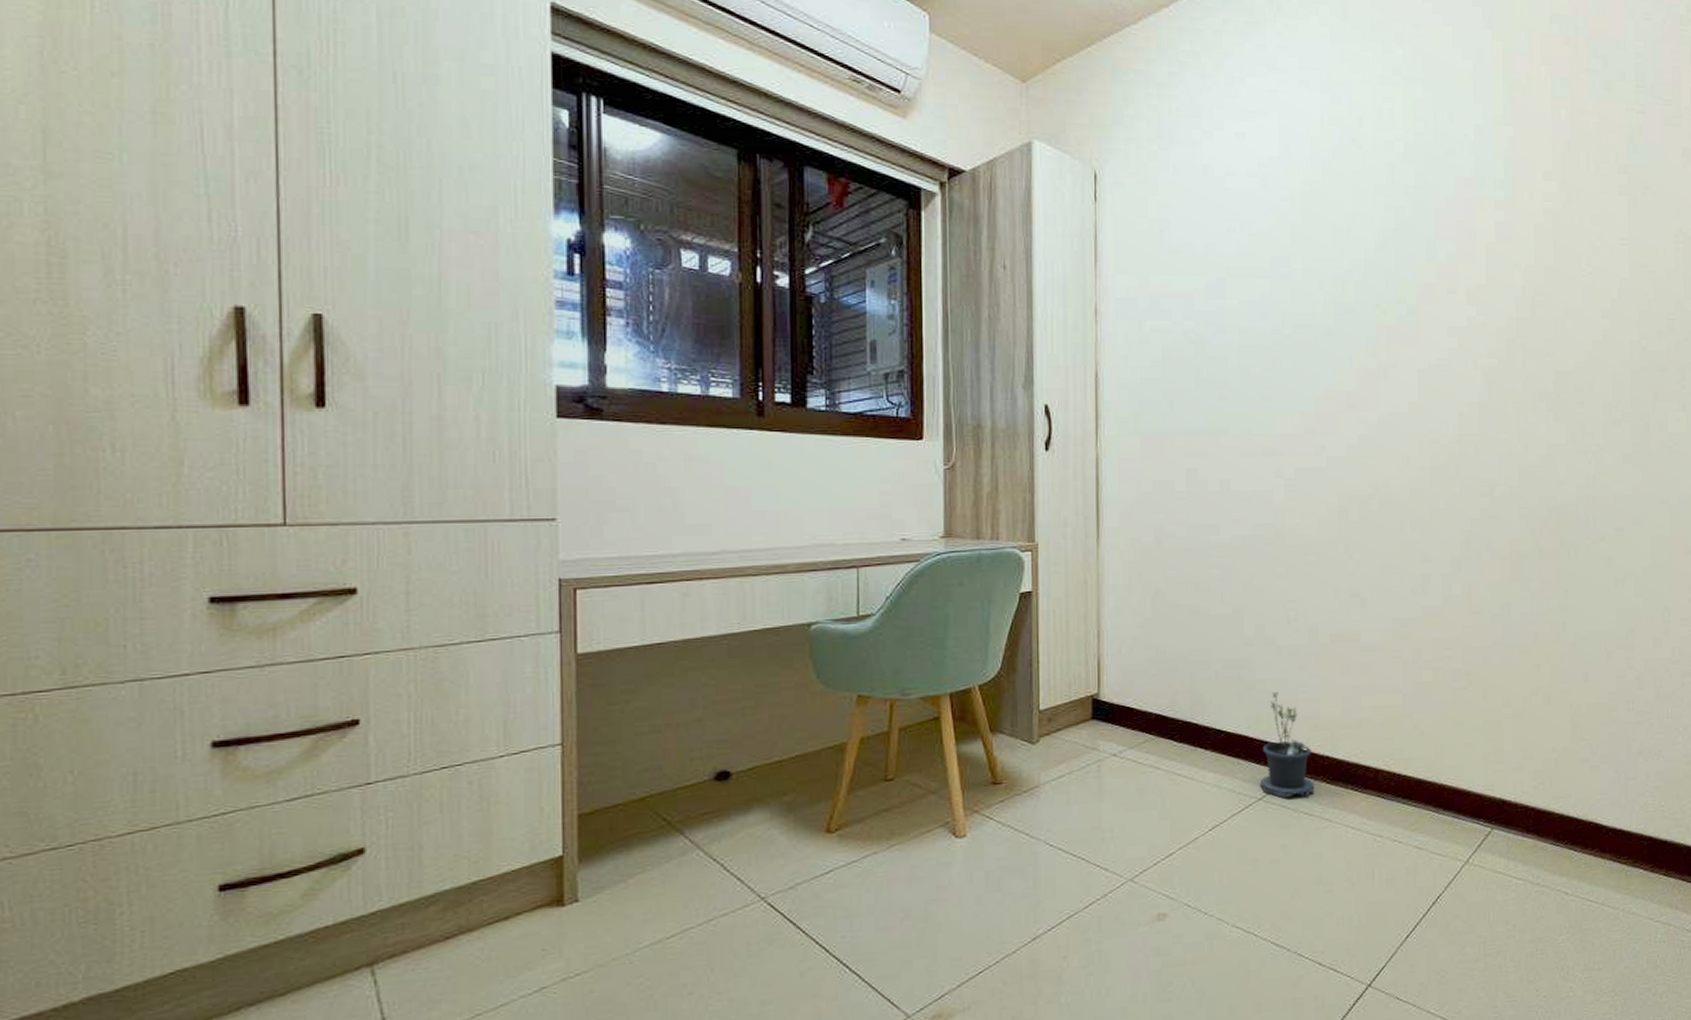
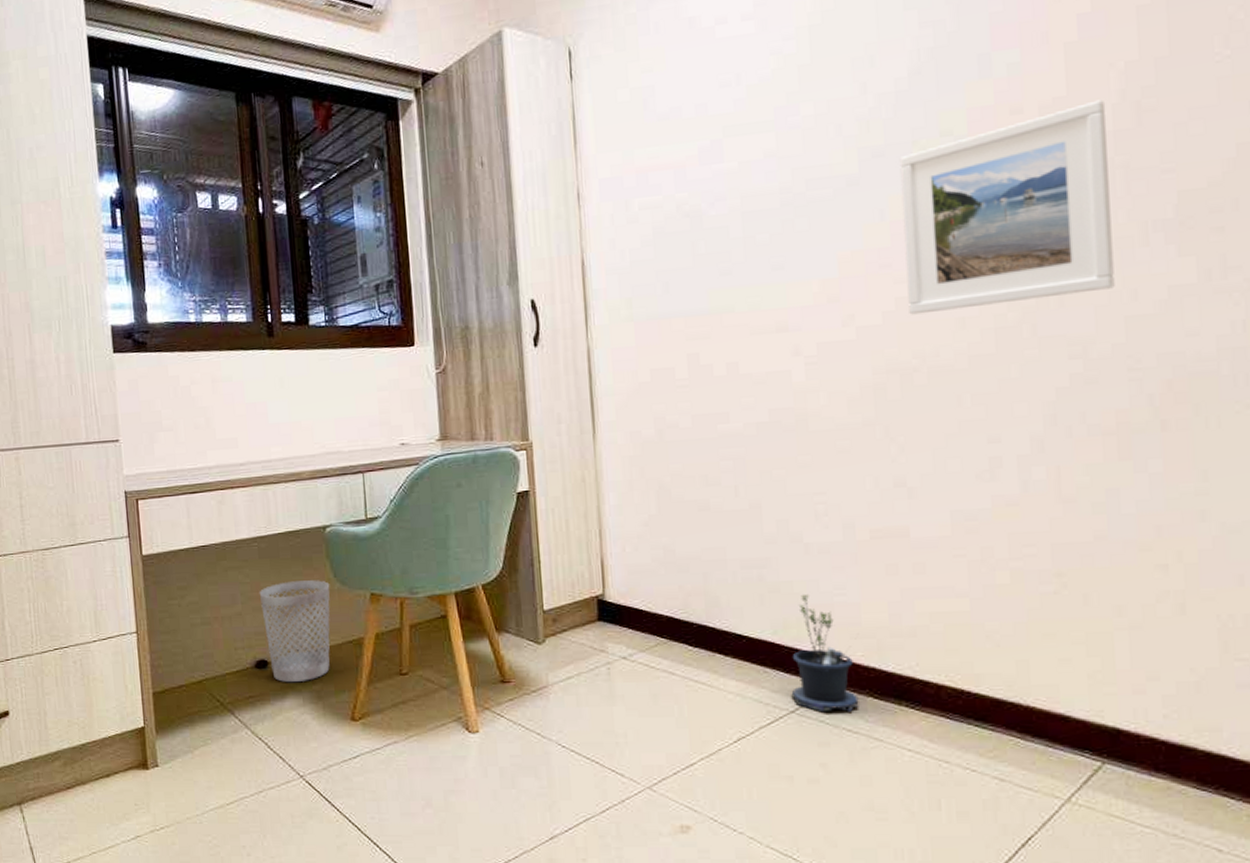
wastebasket: none [727,681,812,795] -> present [260,580,330,683]
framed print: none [1366,292,1513,450] -> present [899,99,1115,315]

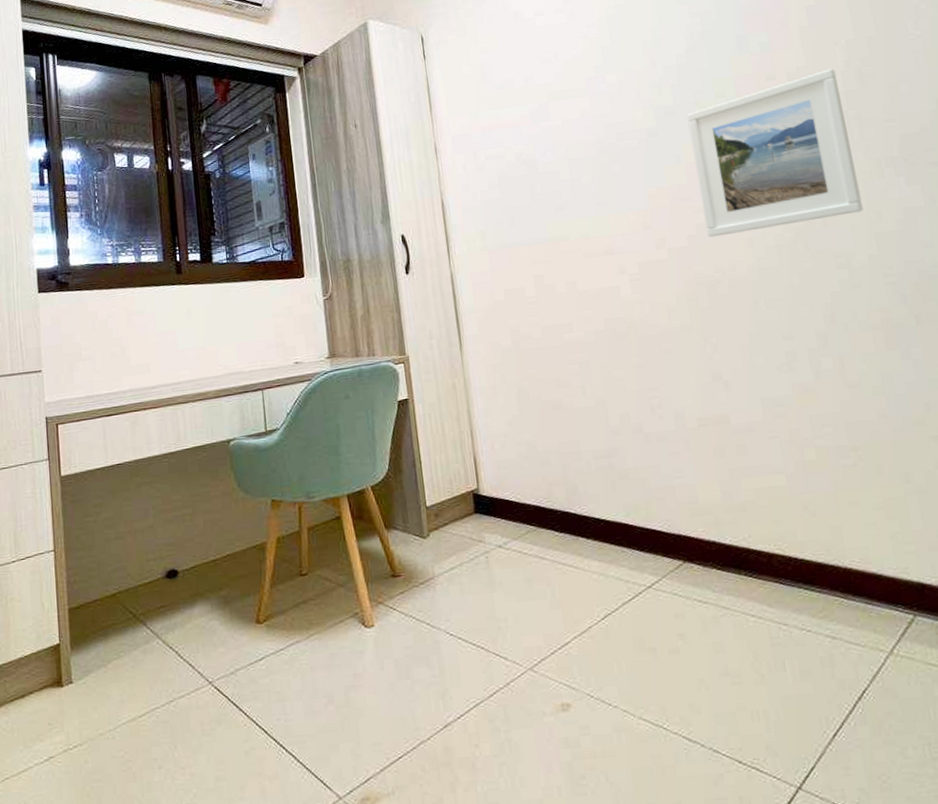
wastebasket: present [260,580,330,683] -> none [170,490,236,590]
potted plant: present [791,593,859,713] -> none [644,478,706,586]

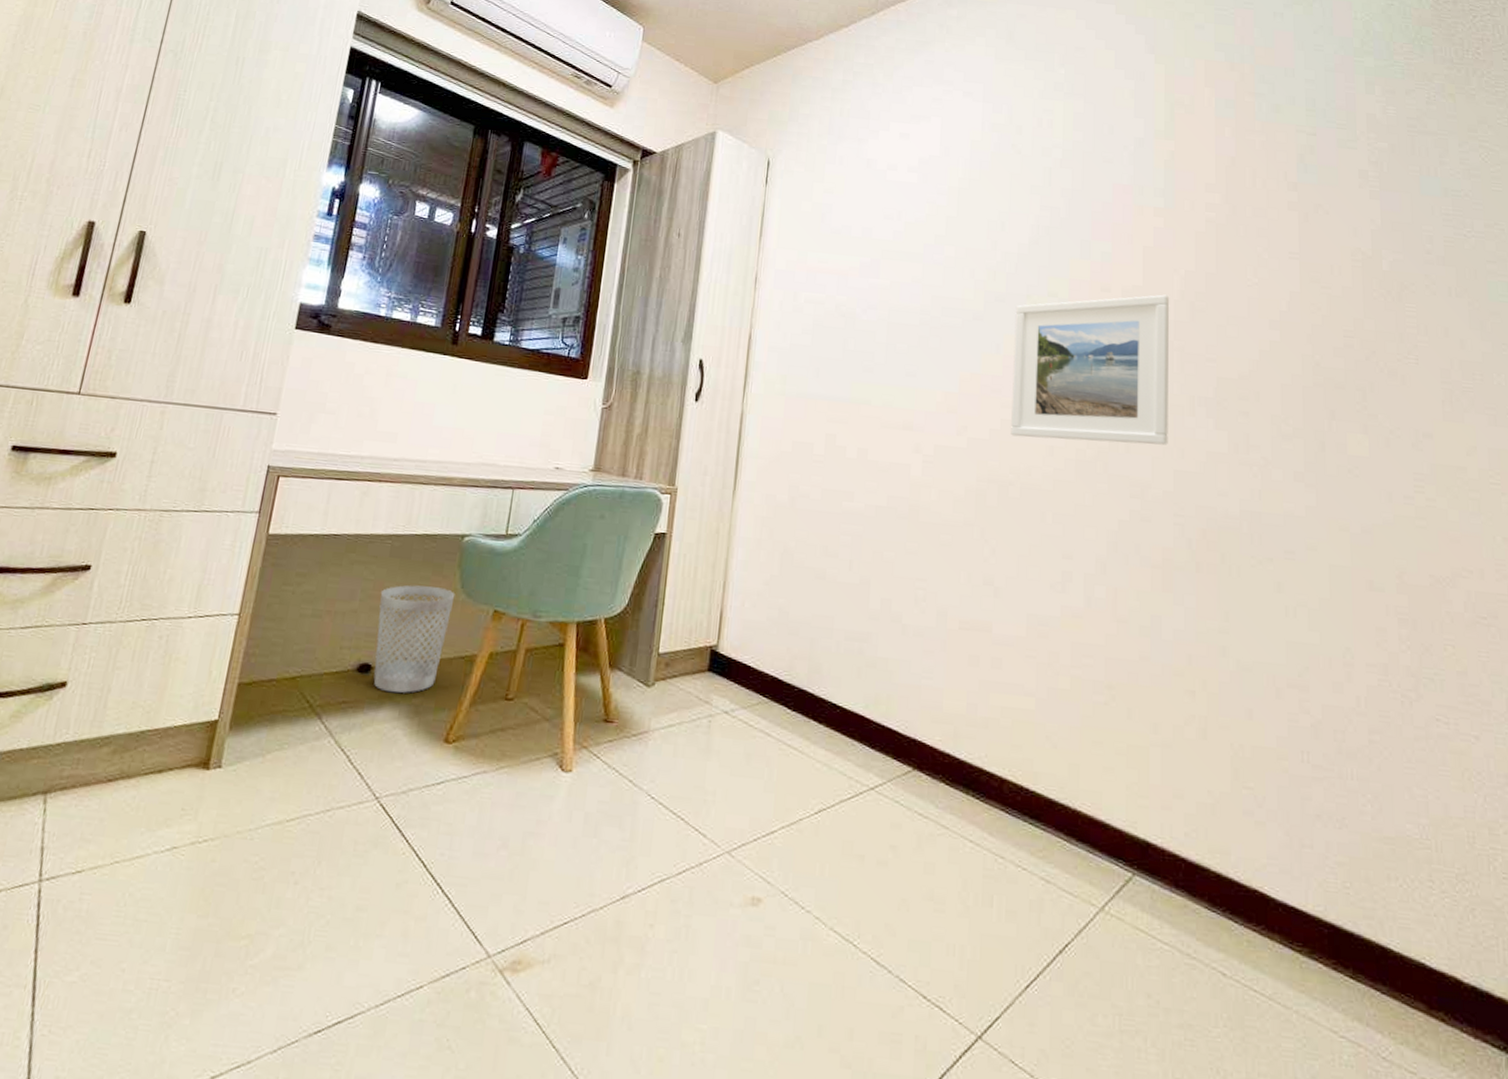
wastebasket: none [170,490,236,590] -> present [373,585,455,693]

